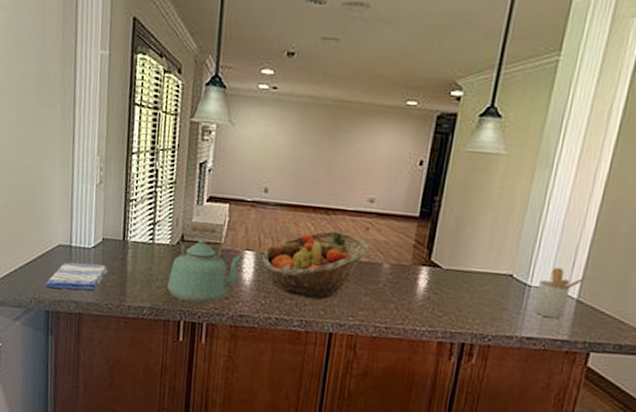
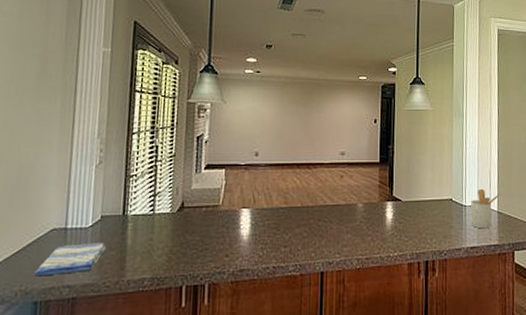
kettle: present [166,224,244,304] -> none [167,191,241,266]
fruit basket: present [261,230,369,300] -> none [256,182,345,243]

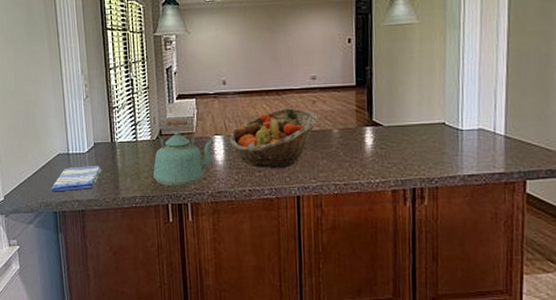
kettle: none [167,191,241,266] -> present [152,119,214,187]
fruit basket: none [256,182,345,243] -> present [229,108,318,168]
utensil holder: present [471,188,501,229] -> none [469,110,510,155]

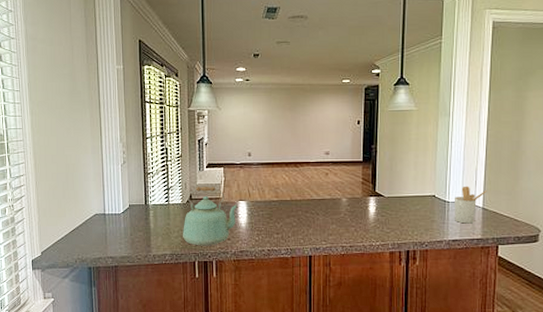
dish towel: present [50,165,102,192] -> none [86,225,136,249]
fruit basket: present [229,108,318,168] -> none [251,179,330,231]
utensil holder: none [469,110,510,155] -> present [455,186,487,224]

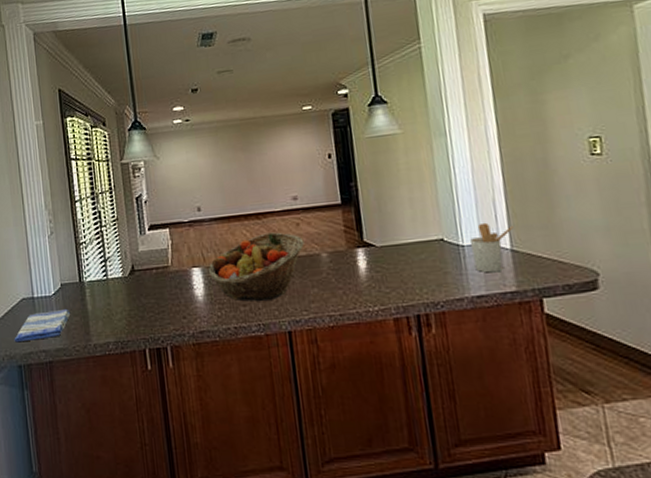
dish towel: none [86,225,136,249] -> present [14,308,71,343]
kettle: present [182,186,239,246] -> none [126,252,192,329]
fruit basket: none [251,179,330,231] -> present [208,232,305,302]

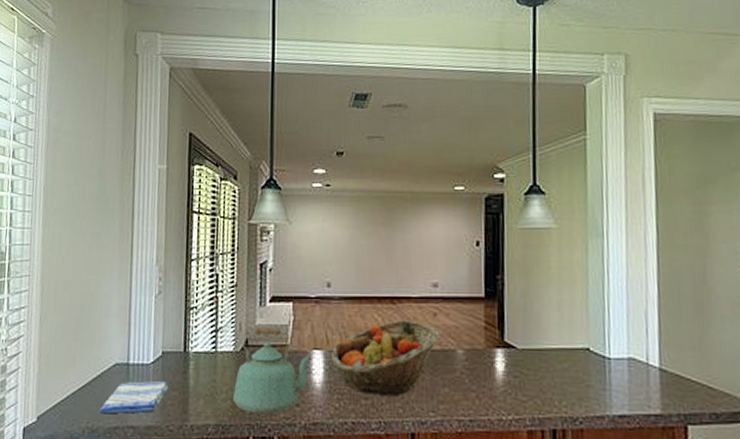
kettle: none [126,252,192,329] -> present [232,327,312,415]
utensil holder: present [470,222,514,273] -> none [618,335,664,392]

